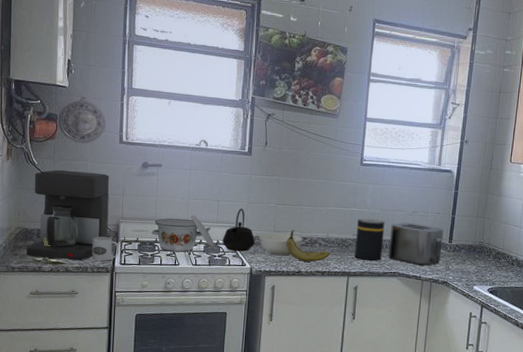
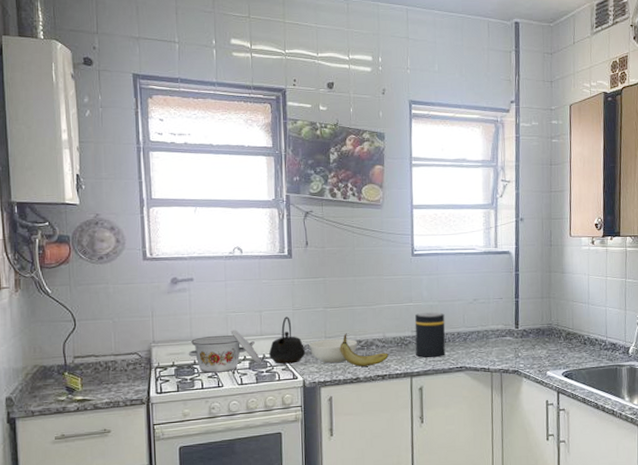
coffee maker: present [26,169,109,261] -> none [45,295,140,397]
mug: present [91,236,119,261] -> none [122,365,154,393]
toaster: present [388,222,443,267] -> none [451,311,509,357]

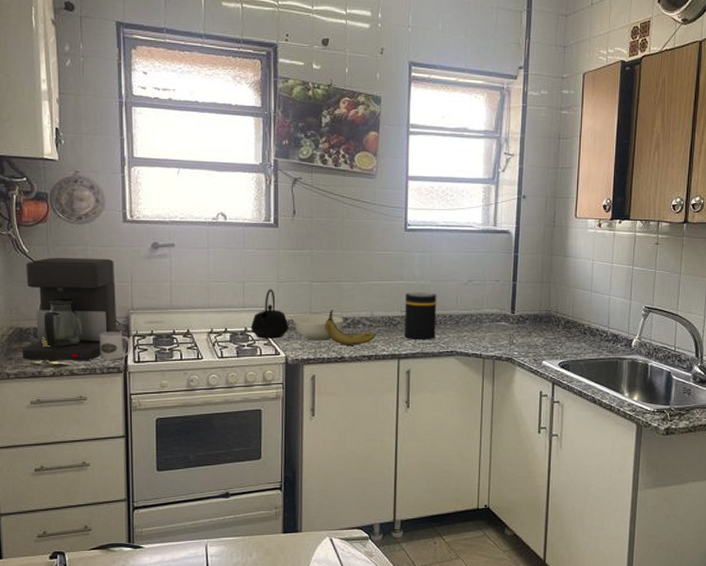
coffee maker: none [45,295,140,397] -> present [21,257,118,361]
mug: none [122,365,154,393] -> present [99,332,132,360]
cooking pot: present [188,329,263,373] -> none [167,300,244,344]

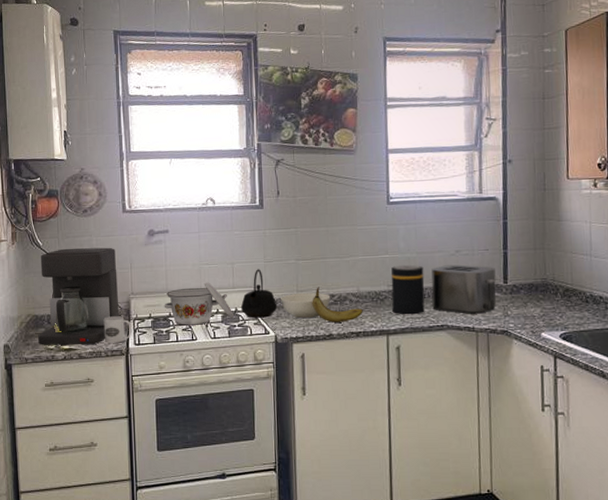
cooking pot: none [167,300,244,344] -> present [164,282,235,326]
toaster: none [443,294,504,343] -> present [431,264,496,315]

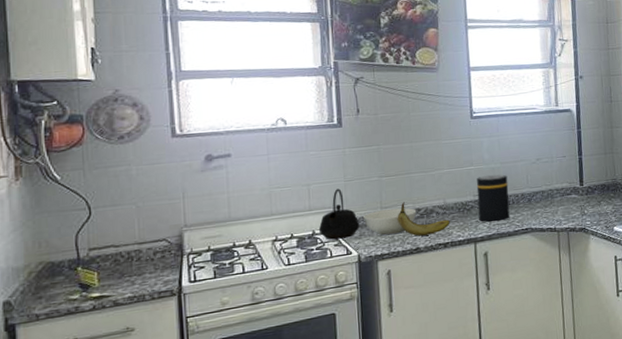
coffee maker: present [37,247,120,345] -> none [53,176,169,297]
mug: present [103,316,132,343] -> none [147,252,186,285]
cooking pot: present [164,282,235,326] -> none [226,206,312,256]
toaster: present [431,264,496,315] -> none [514,171,574,217]

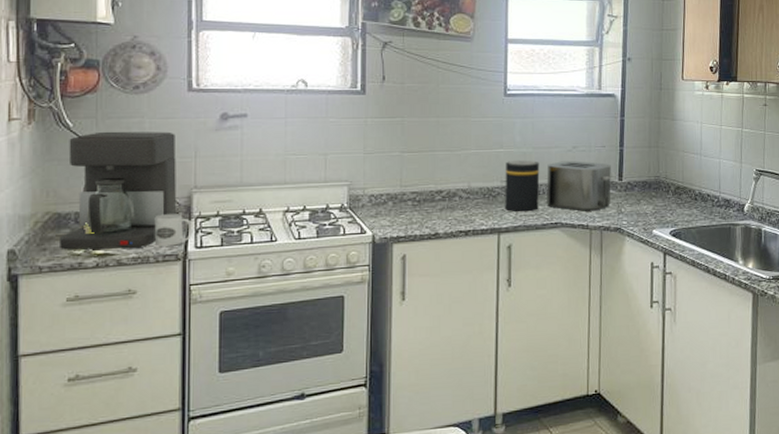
coffee maker: none [53,176,169,297] -> present [58,131,177,250]
mug: none [147,252,186,285] -> present [154,214,193,247]
kettle: present [318,188,360,240] -> none [332,161,377,216]
bowl: present [363,207,417,236] -> none [381,188,438,217]
fruit: present [397,202,450,237] -> none [417,182,473,221]
toaster: none [514,171,574,217] -> present [546,161,611,212]

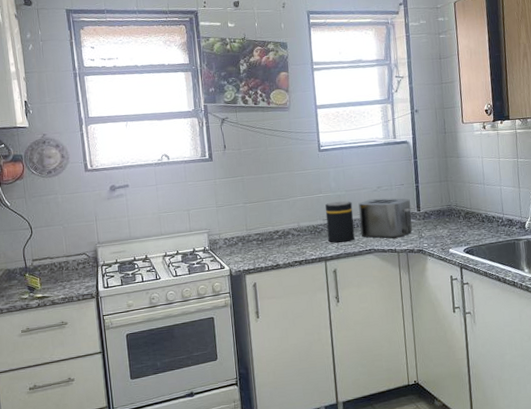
coffee maker: present [58,131,177,250] -> none [9,203,88,296]
mug: present [154,214,193,247] -> none [73,263,101,289]

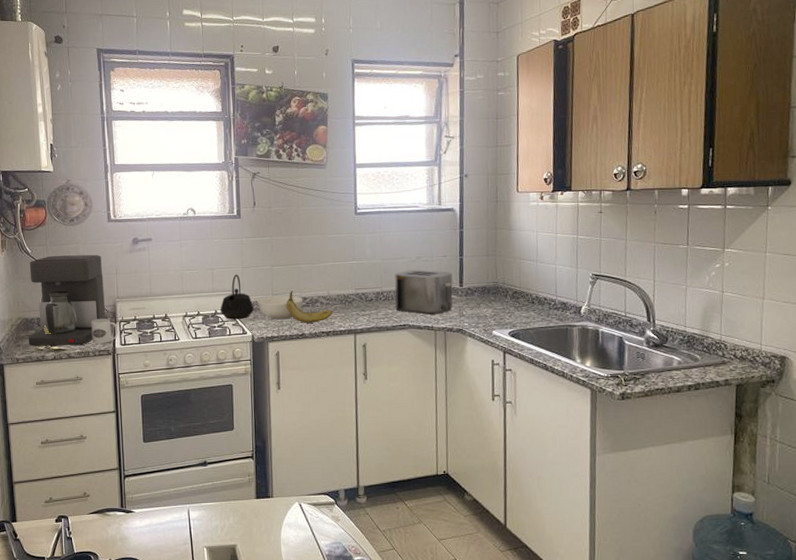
coffee maker: none [9,203,88,296] -> present [28,254,106,346]
mug: none [73,263,101,289] -> present [91,318,119,344]
kettle: none [197,213,230,256] -> present [220,274,254,320]
bowl: none [232,230,276,254] -> present [257,296,303,320]
fruit: none [260,225,304,255] -> present [286,290,333,323]
cylinder: present [325,201,355,243] -> none [358,270,389,315]

